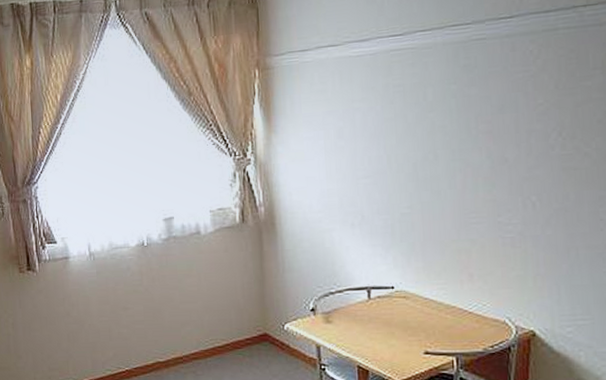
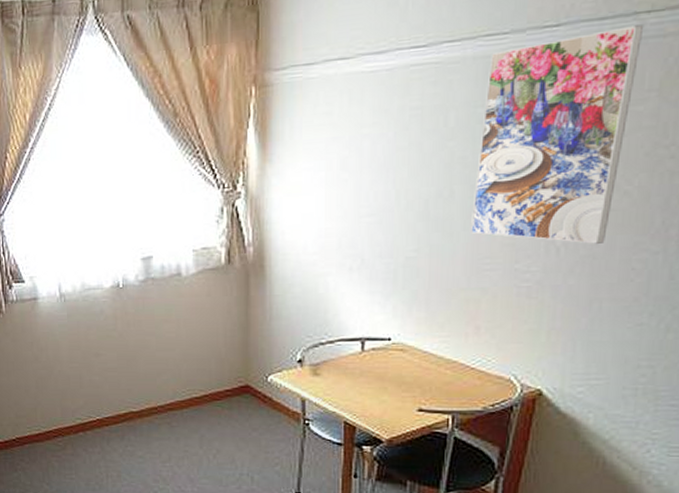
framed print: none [455,16,583,199] -> present [469,24,644,244]

